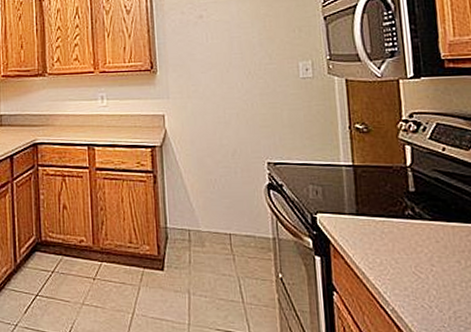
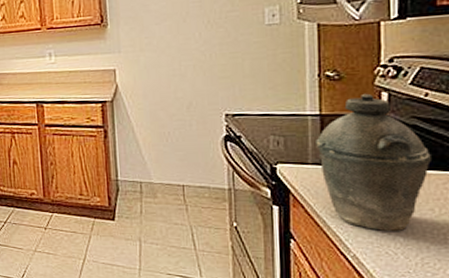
kettle: none [351,146,455,283] -> present [316,93,433,231]

